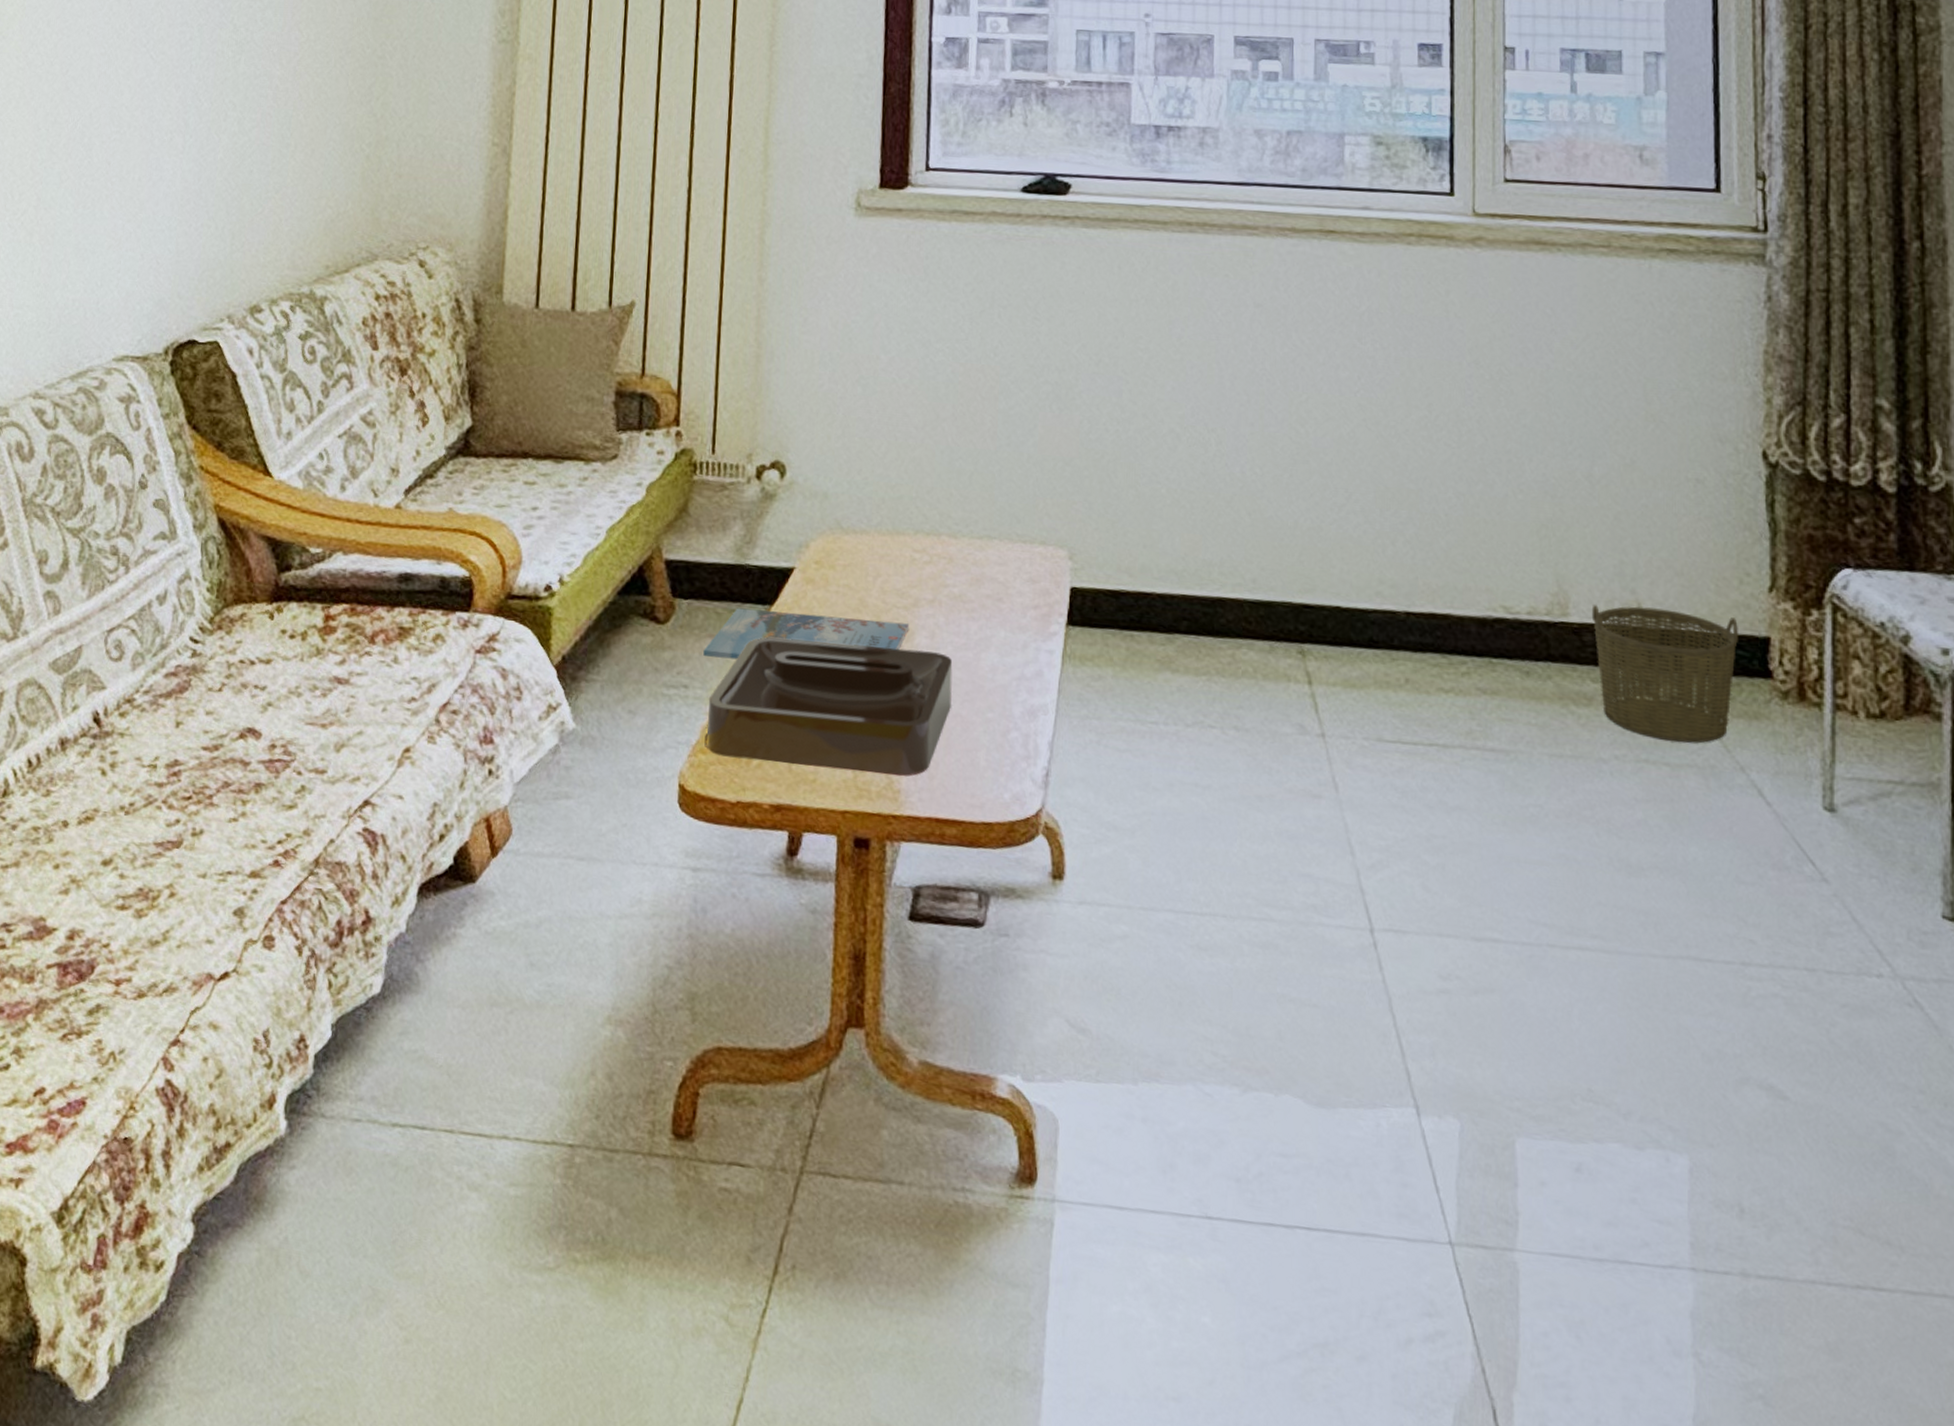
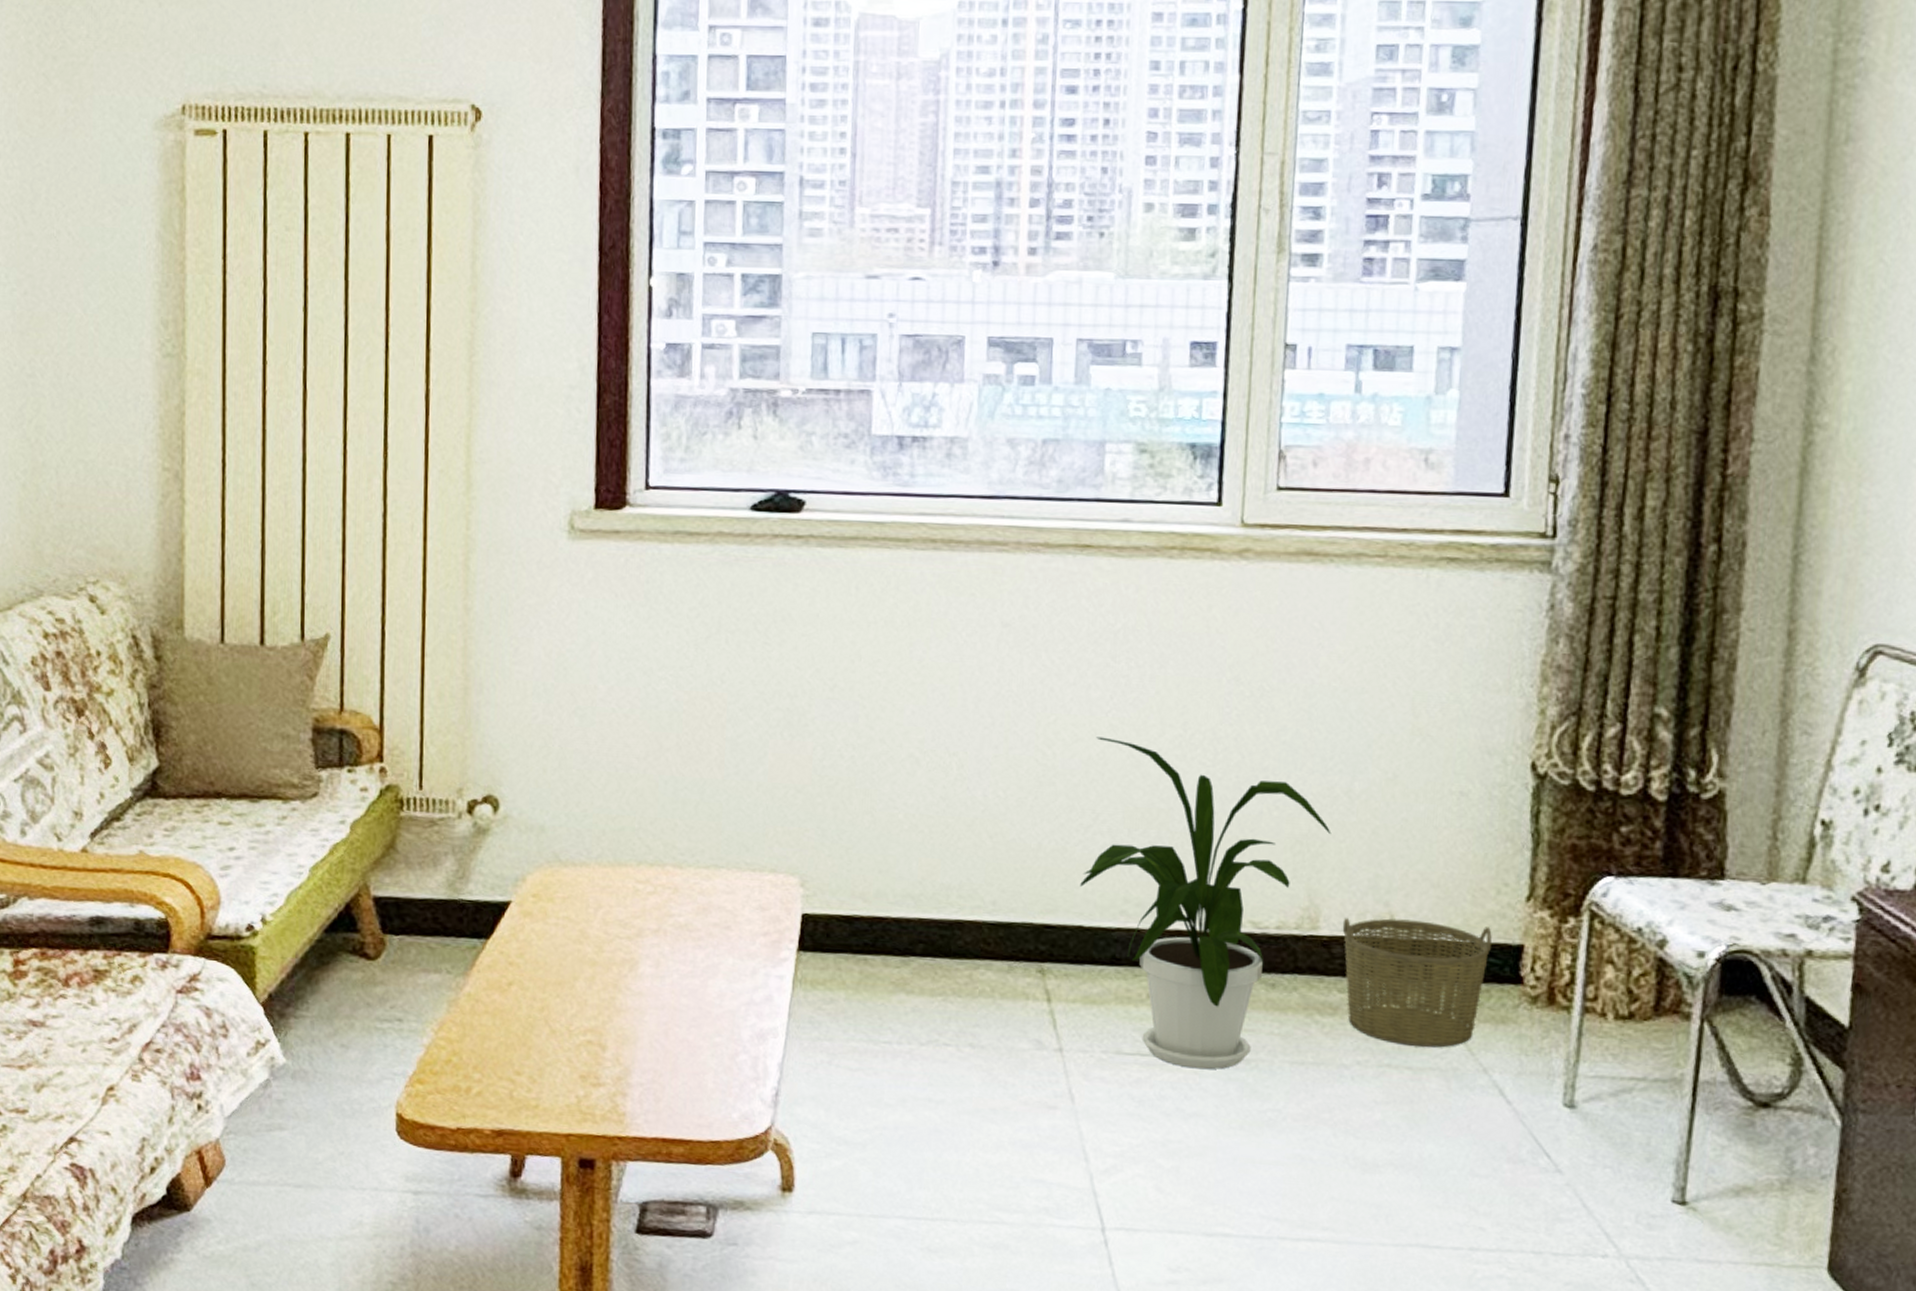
magazine: present [703,607,910,660] -> none [417,942,633,993]
decorative tray: present [707,637,953,775] -> none [424,970,679,1099]
house plant: none [1336,416,1575,761] -> present [1080,737,1332,1070]

